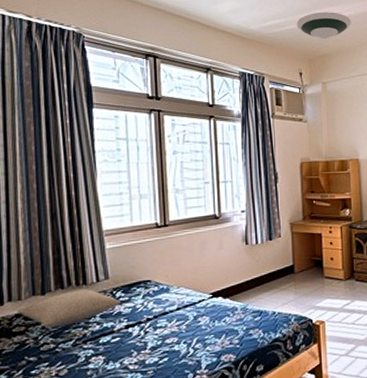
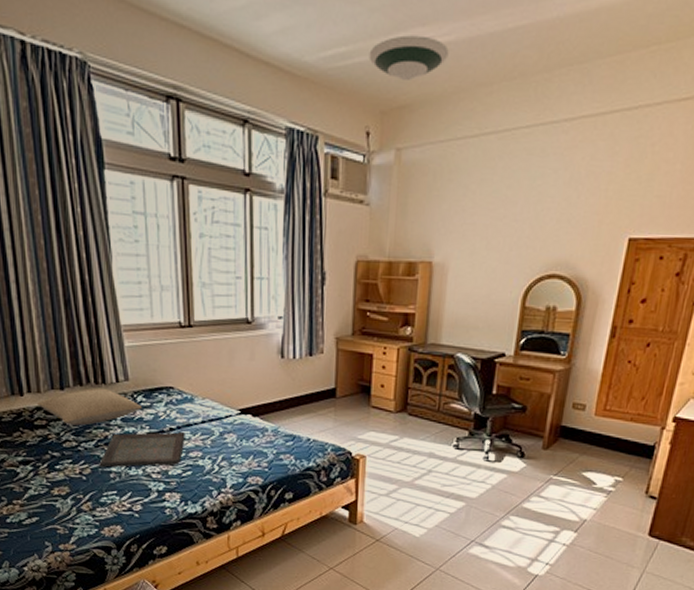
serving tray: none [76,320,162,366] -> present [99,431,185,468]

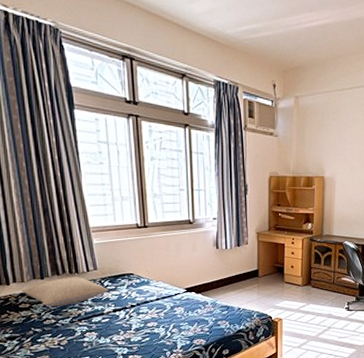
serving tray: present [99,431,185,468] -> none [74,307,144,339]
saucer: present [369,35,449,82] -> none [273,18,329,50]

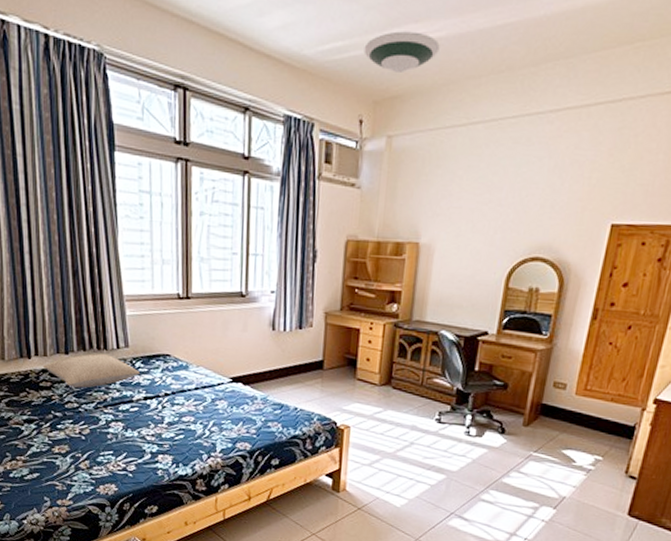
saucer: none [273,18,329,50] -> present [364,31,440,74]

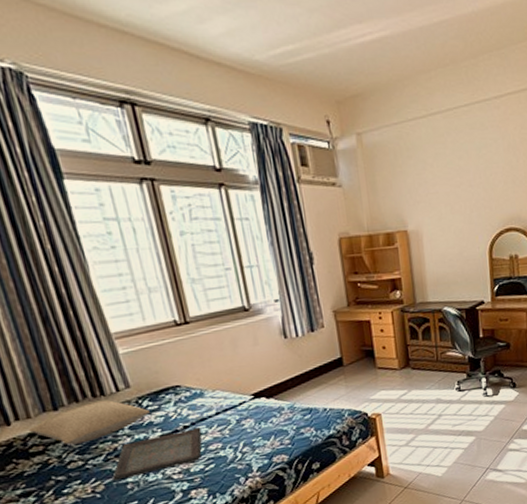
serving tray: none [98,396,179,429] -> present [112,426,202,481]
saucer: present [364,31,440,74] -> none [315,32,388,73]

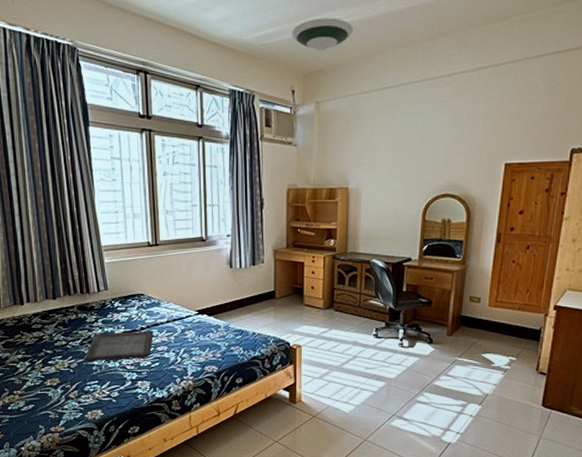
pillow: present [28,399,150,445] -> none [34,296,118,328]
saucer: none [315,32,388,73] -> present [292,18,353,52]

